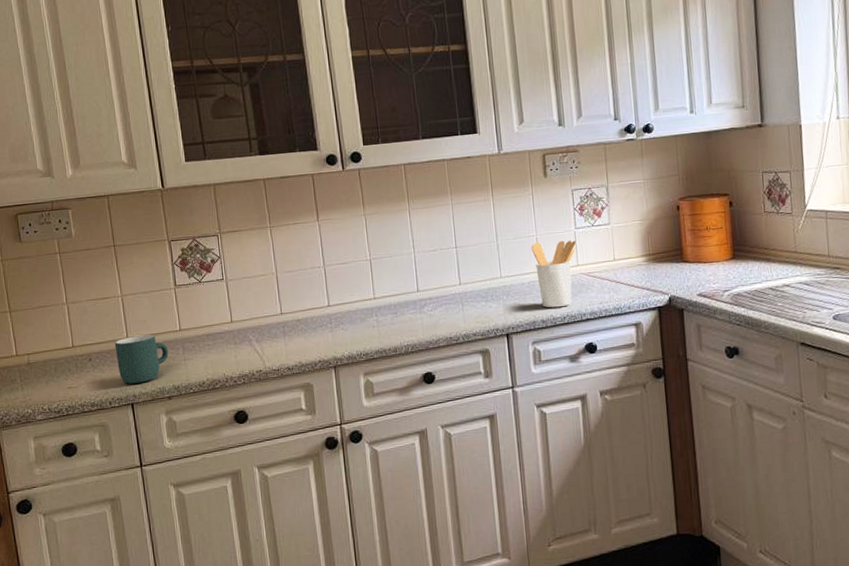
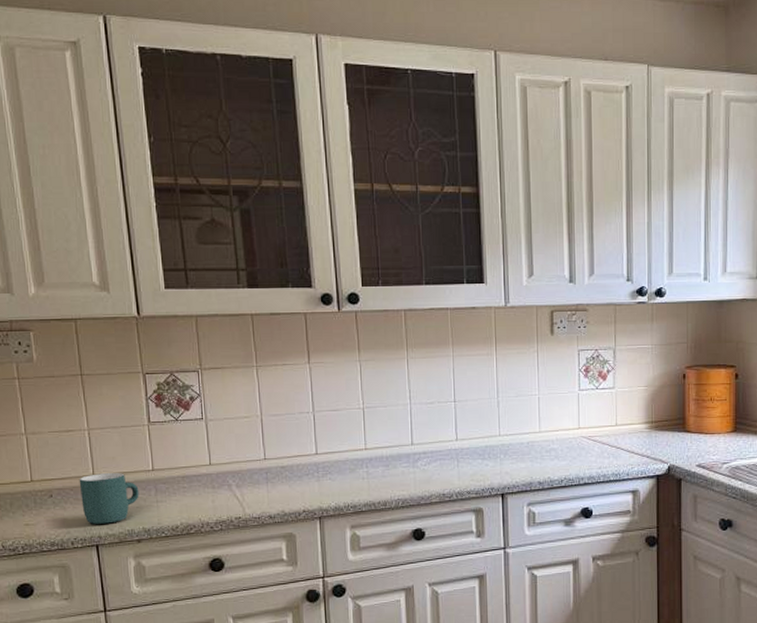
utensil holder: present [531,240,577,308] -> none [532,401,579,470]

